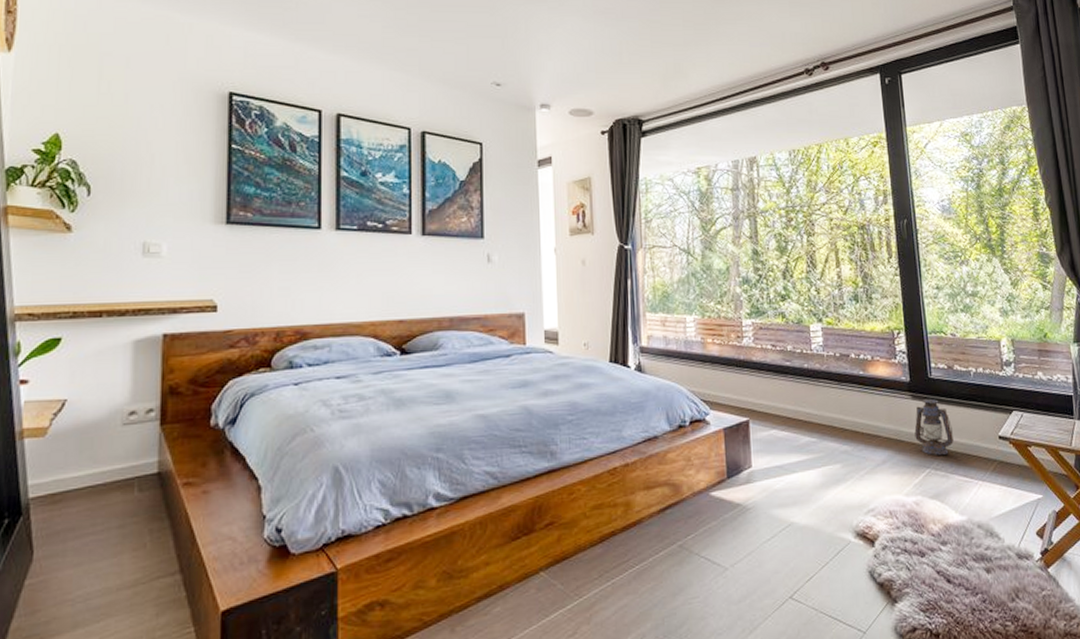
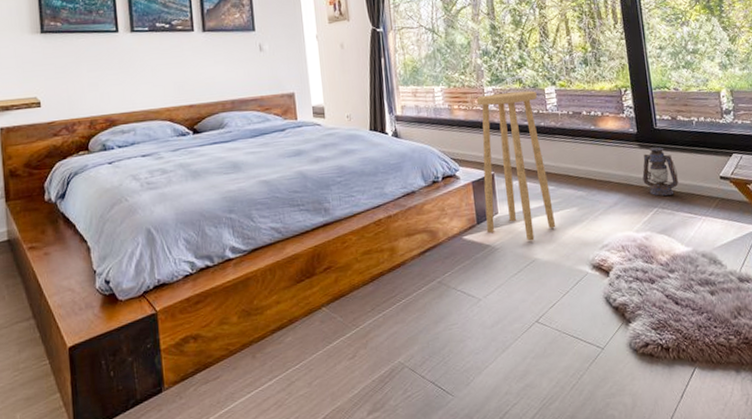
stool: none [733,327,817,501] -> present [476,90,556,241]

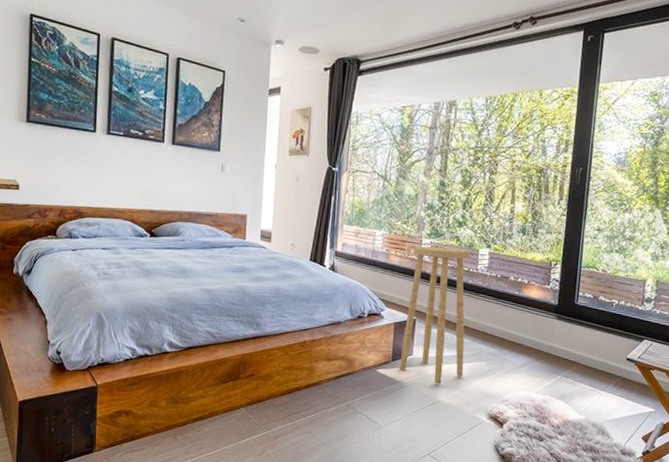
lantern: present [642,147,678,196] -> none [553,321,587,367]

